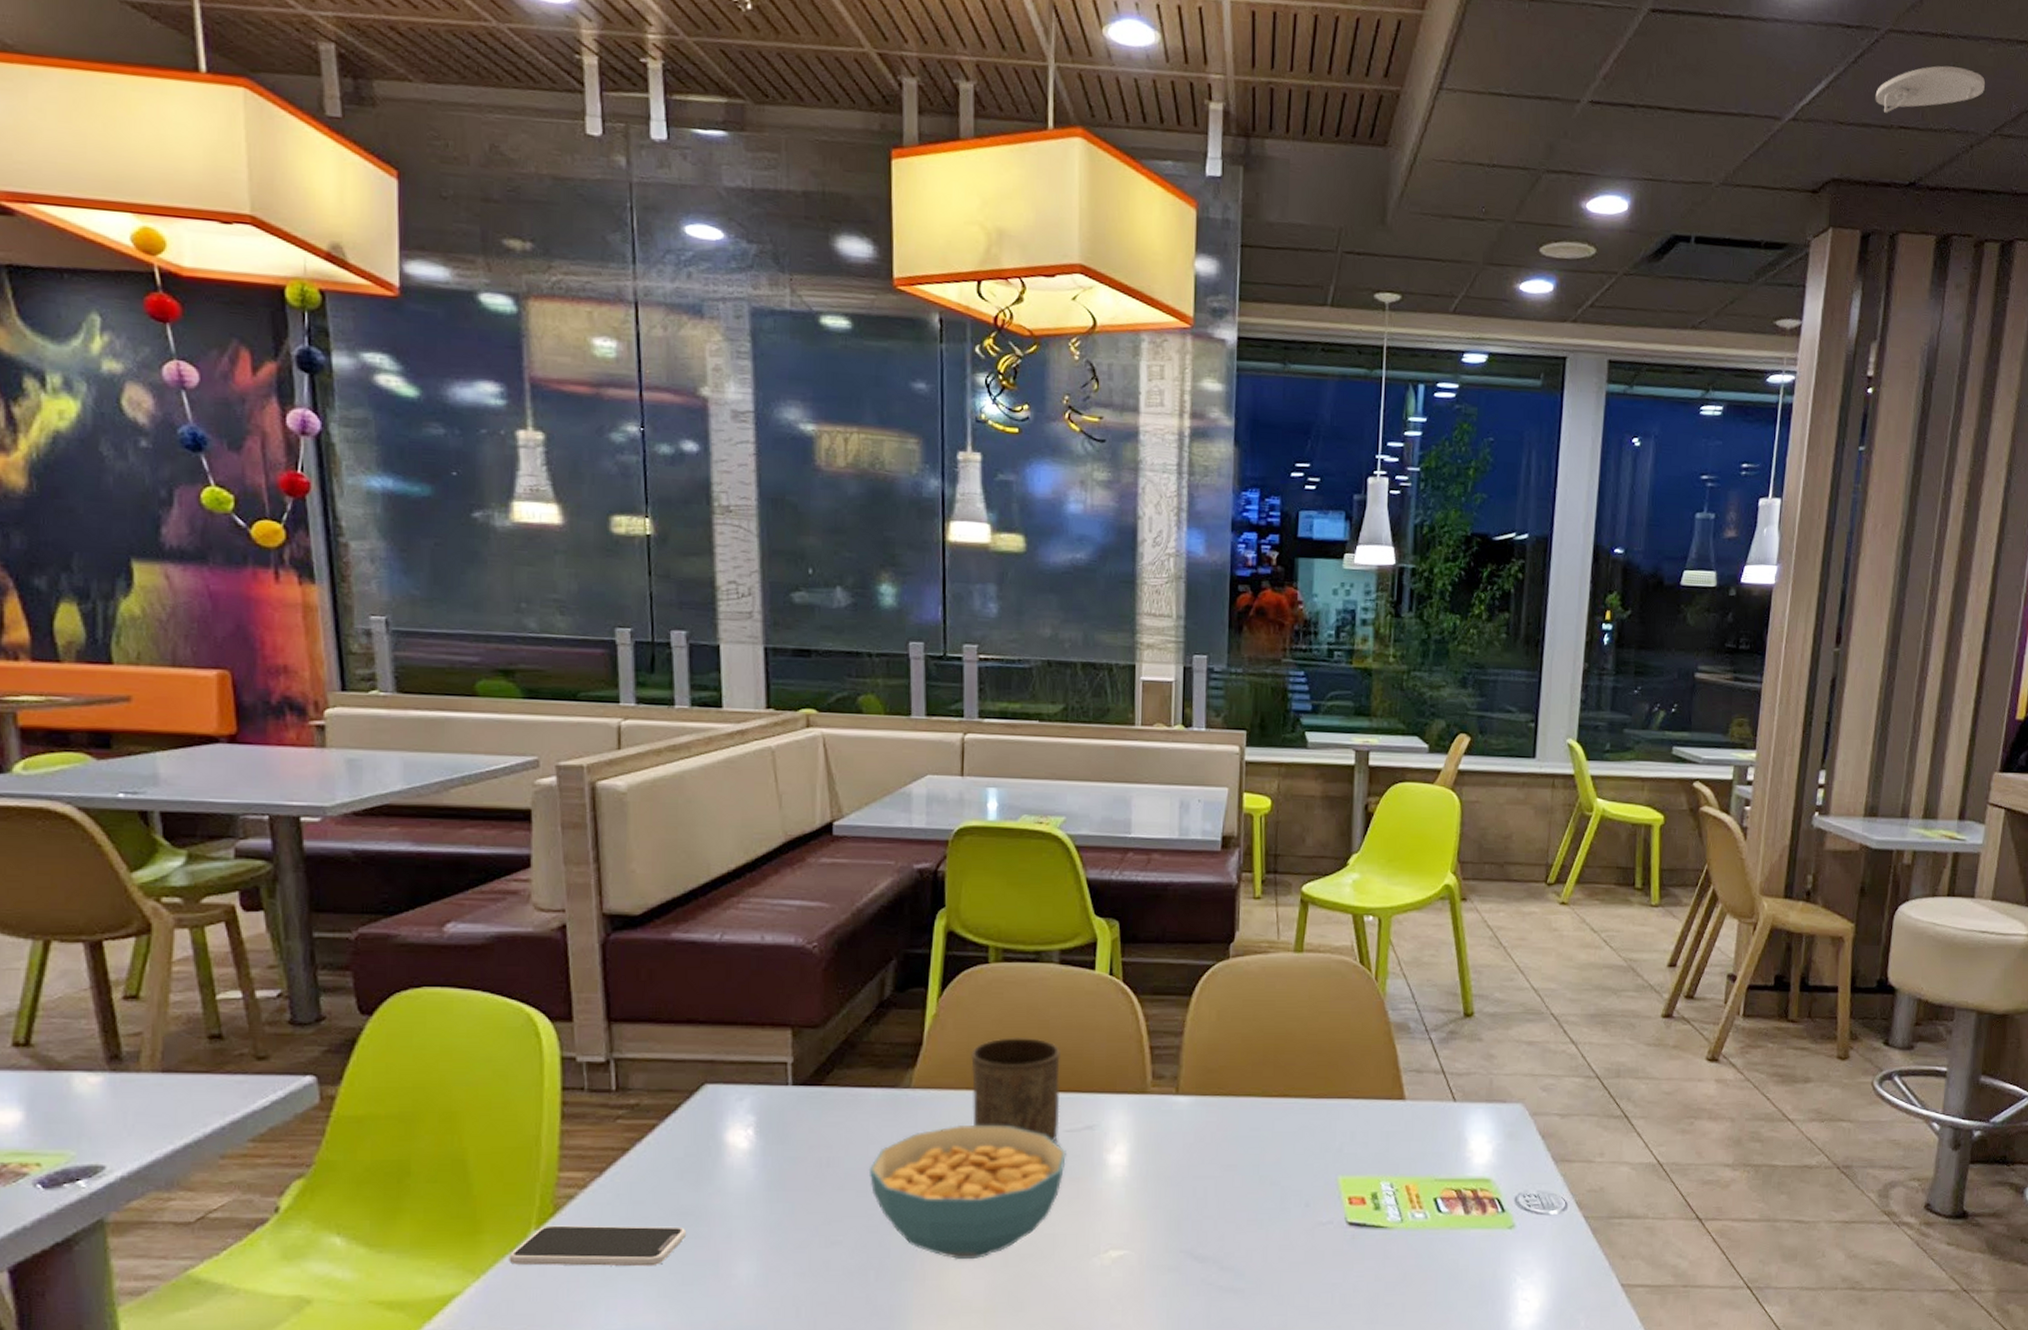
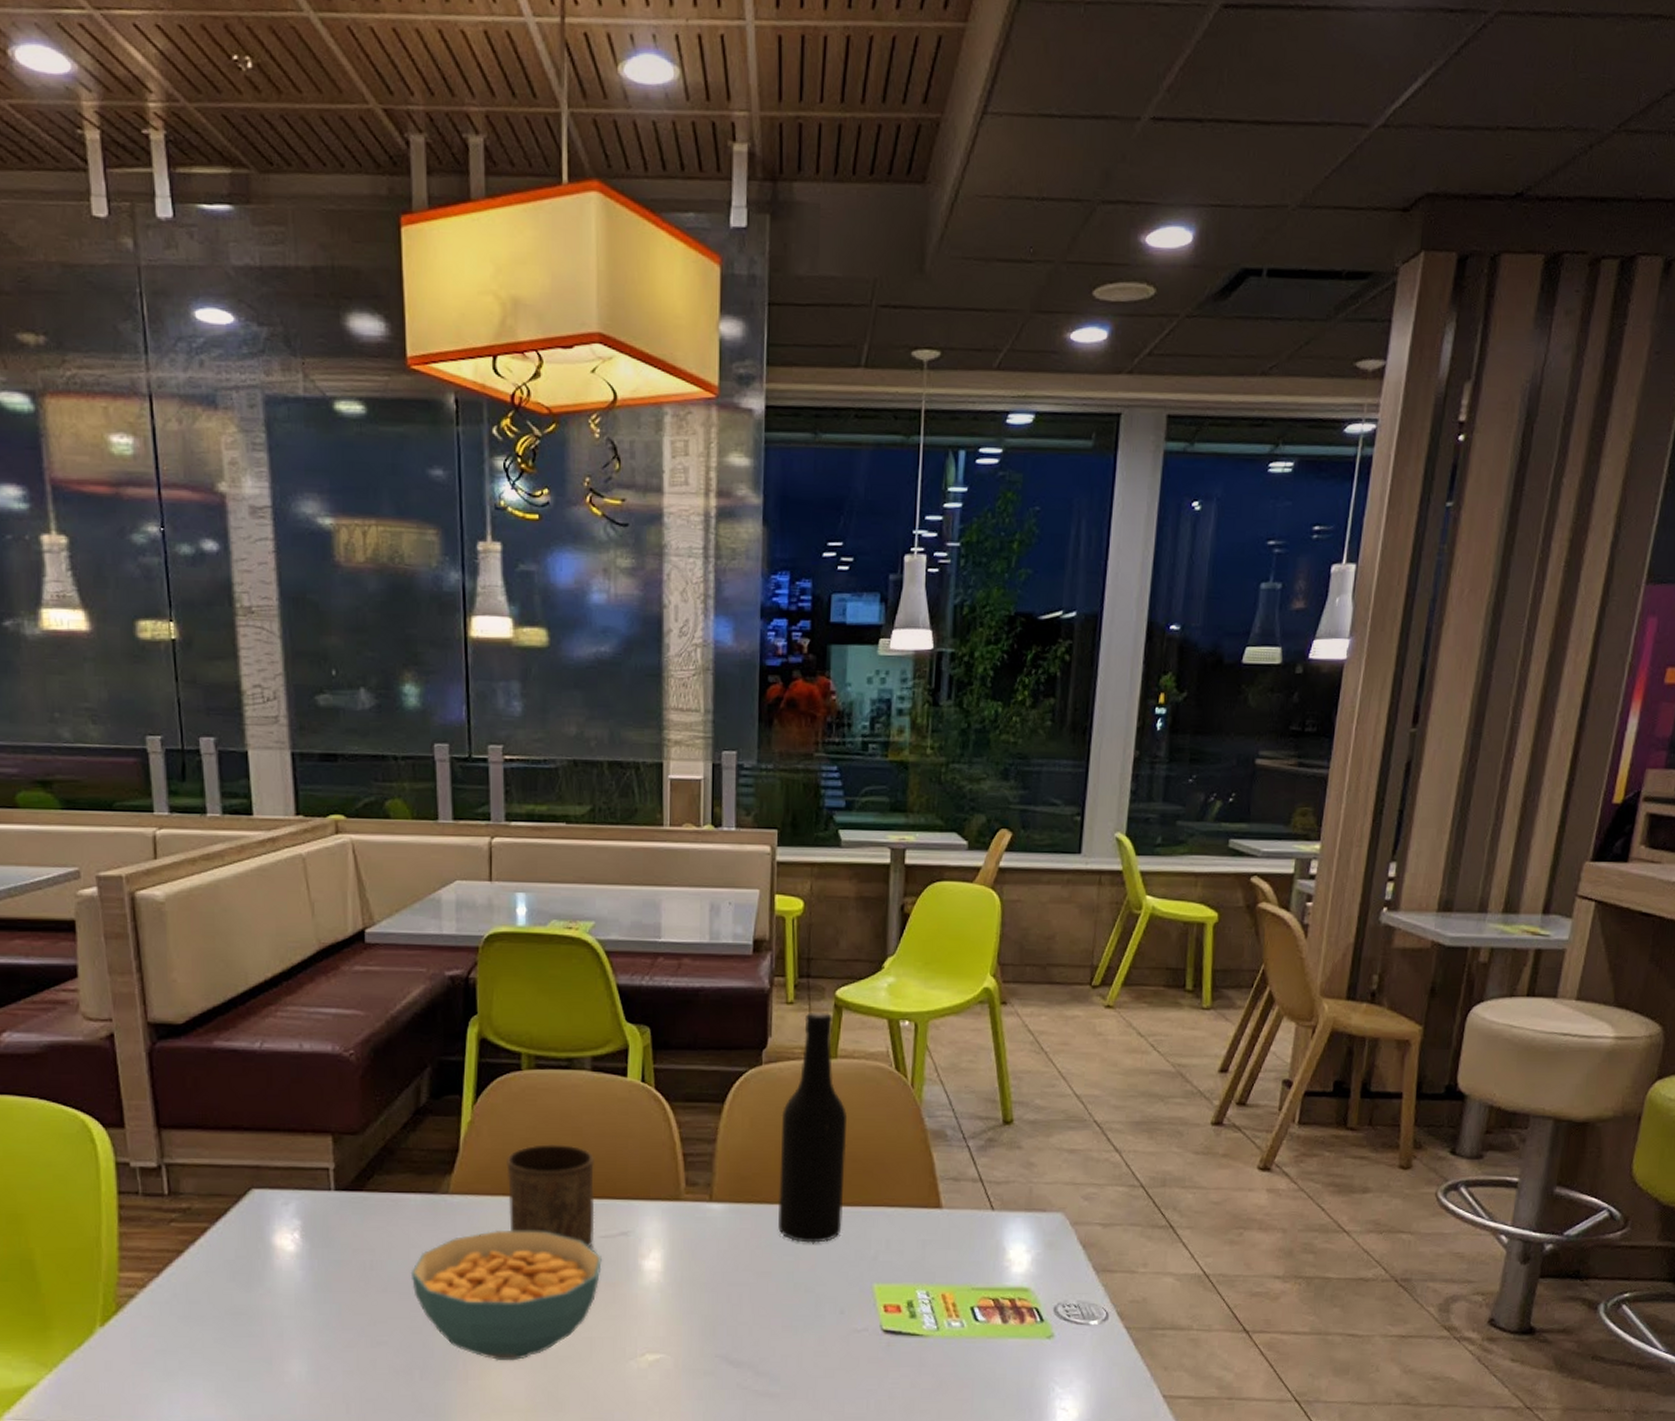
smartphone: present [509,1225,687,1267] -> none [77,1323,241,1363]
bottle: none [1244,906,1313,1137] -> present [778,1011,848,1244]
smoke detector: present [1875,65,1986,113] -> none [1479,51,1611,112]

